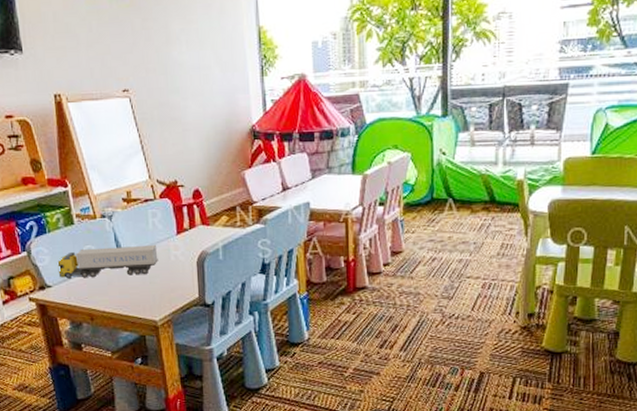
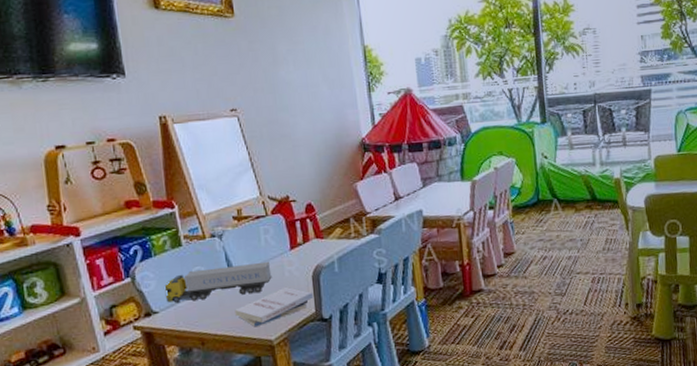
books: none [122,270,197,308] -> present [235,286,313,328]

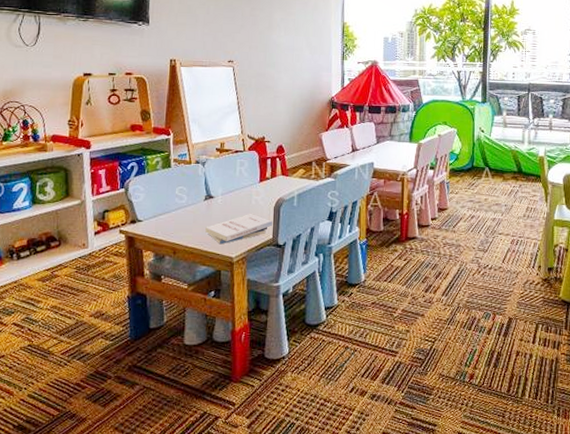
toy truck: present [164,261,272,303] -> none [150,189,241,216]

